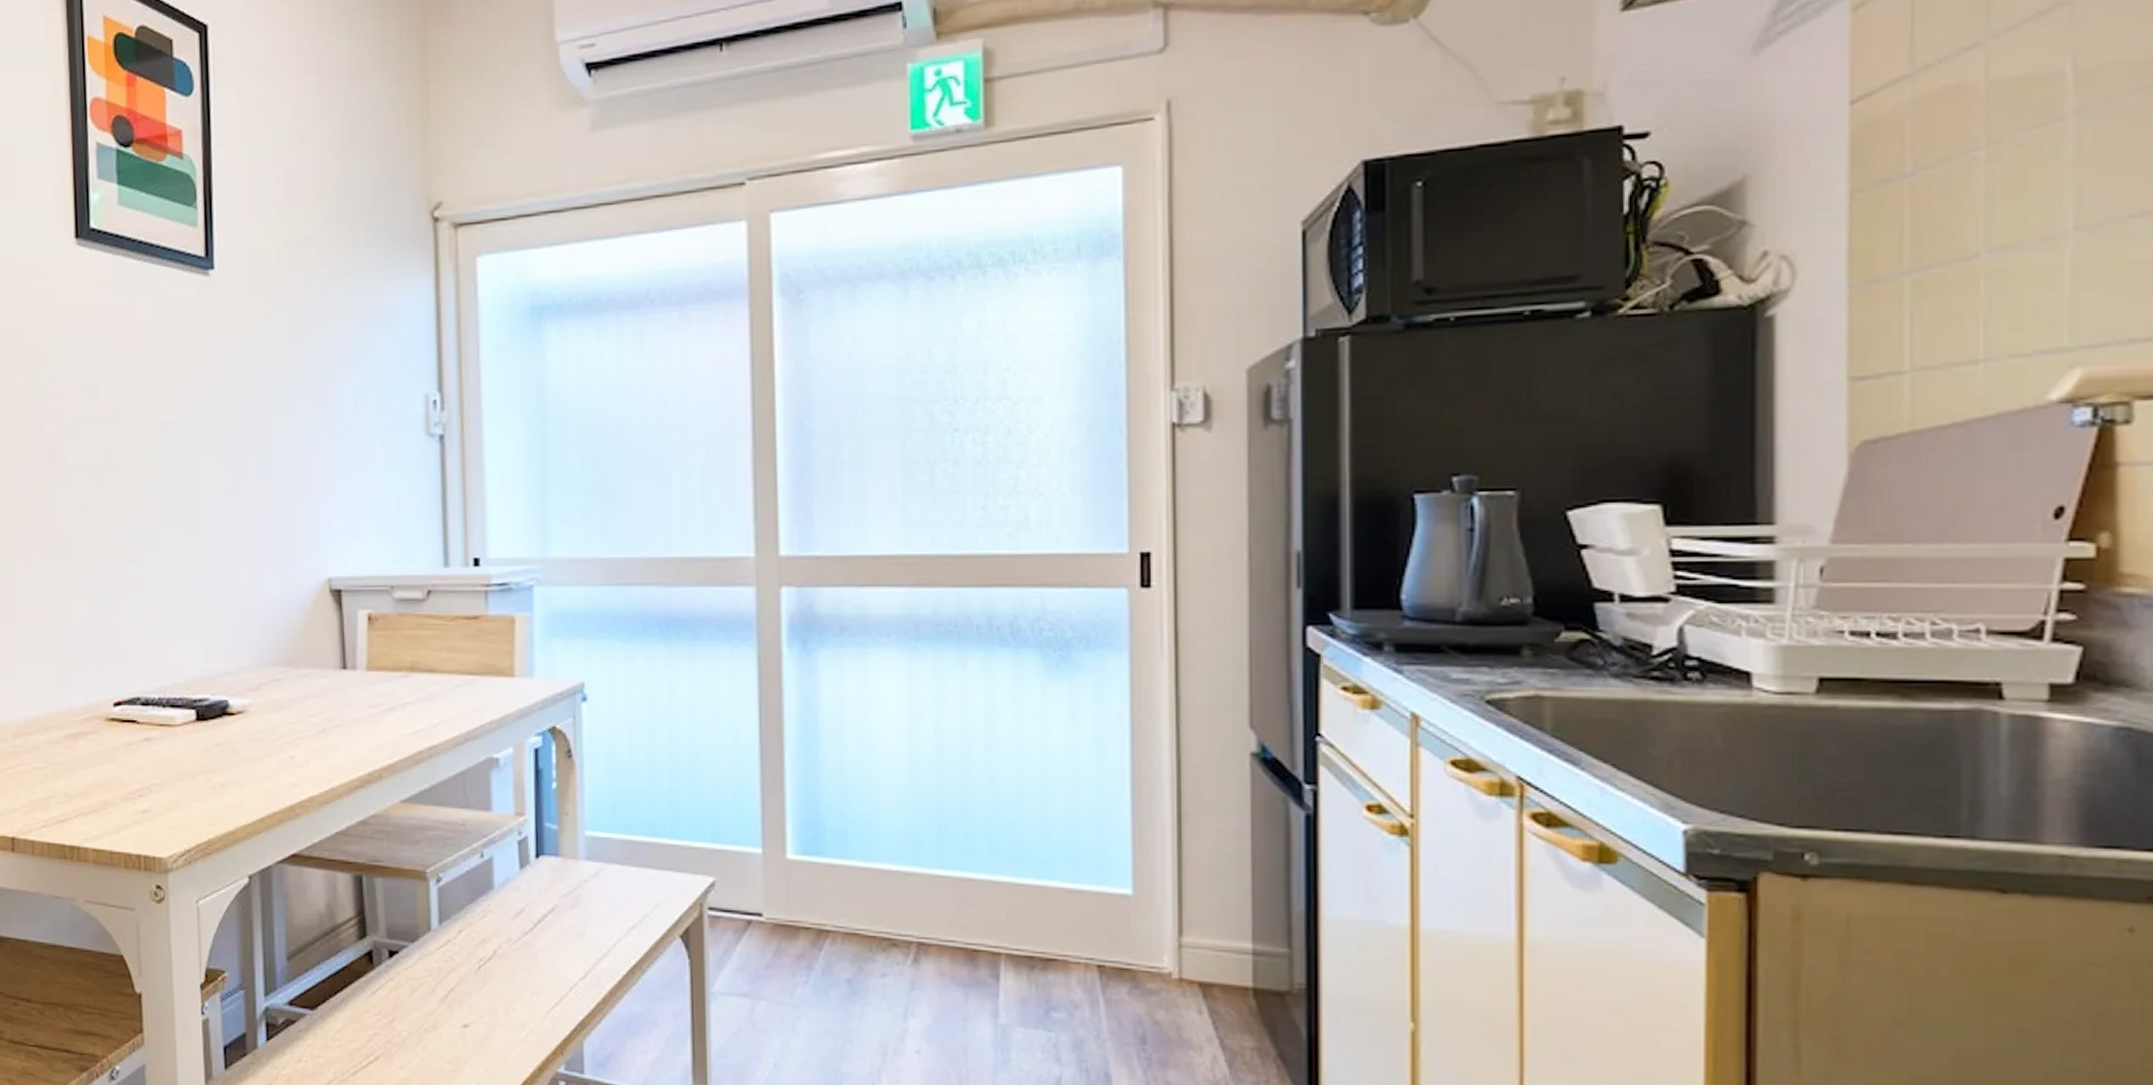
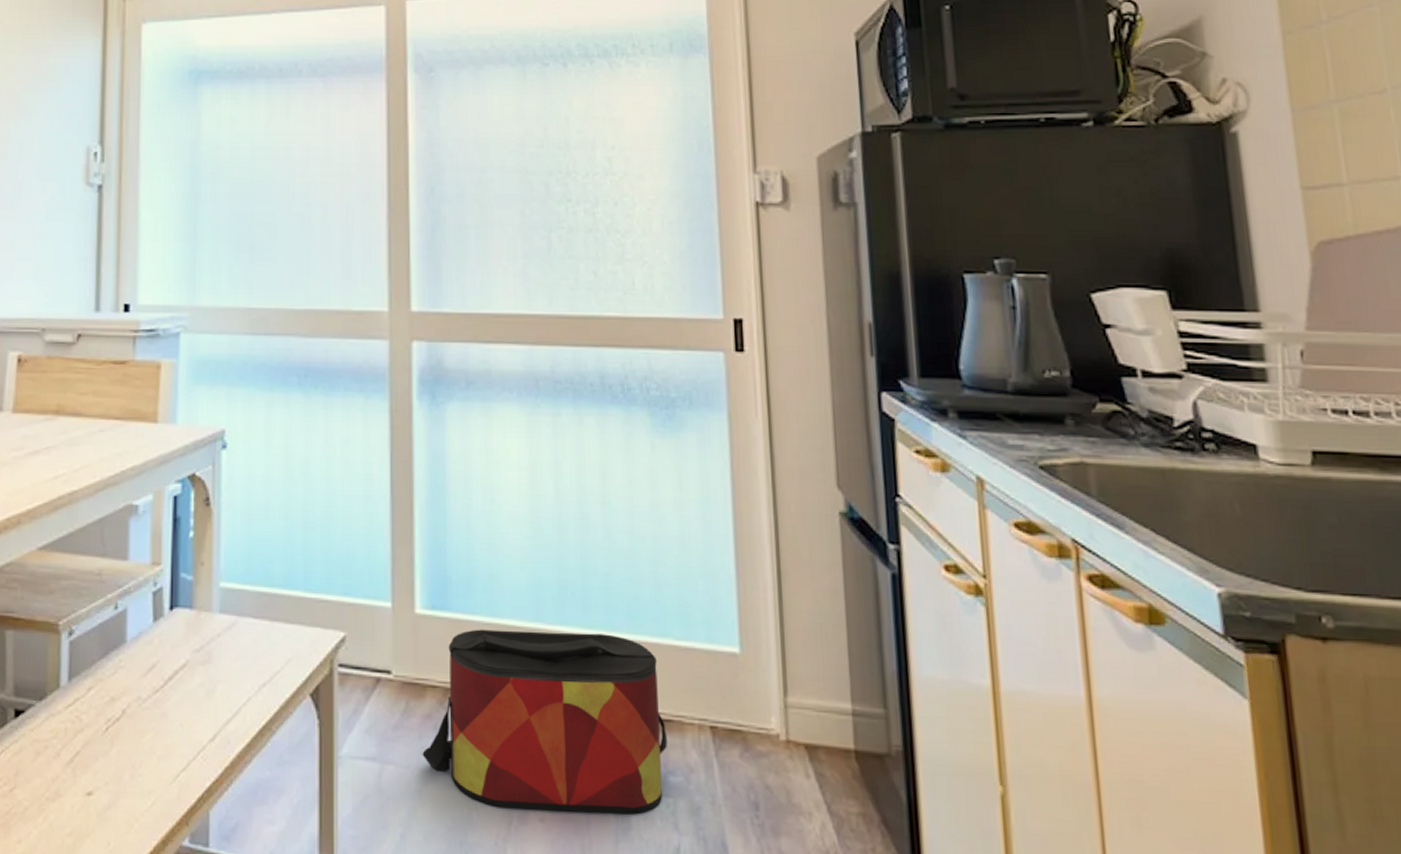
bag: none [795,873,1052,1048] -> present [422,629,668,815]

